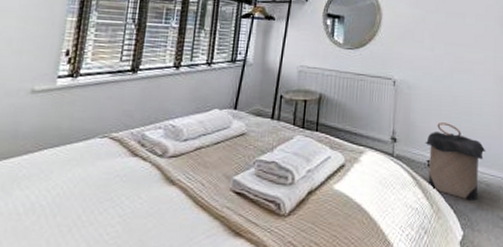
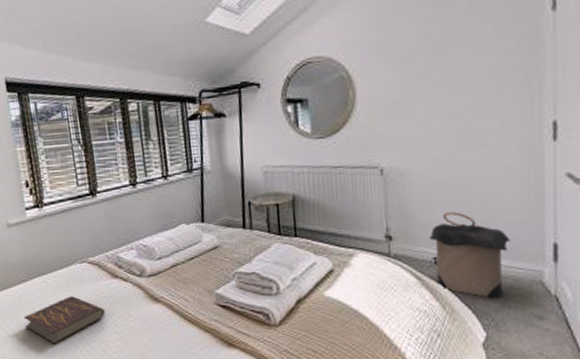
book: none [14,172,114,226] -> present [23,296,105,345]

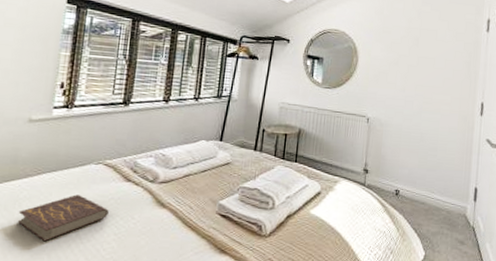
laundry hamper: present [428,212,511,299] -> none [394,157,449,226]

